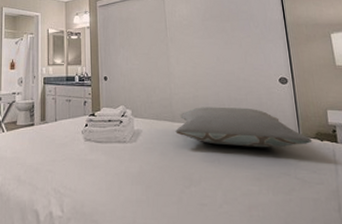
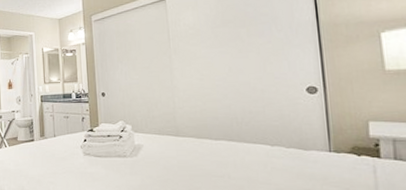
pillow: present [175,107,313,148] -> none [180,120,347,163]

